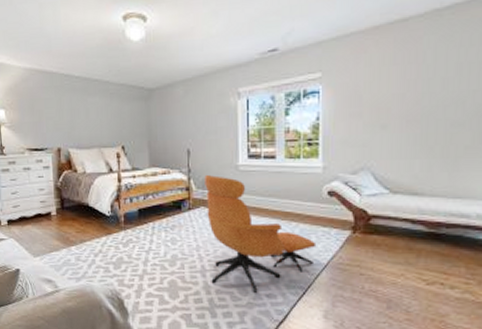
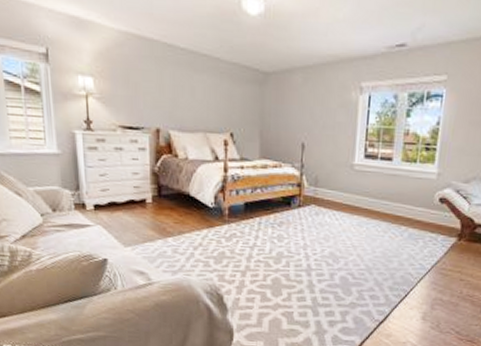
armchair: present [205,174,317,294] -> none [316,171,423,295]

